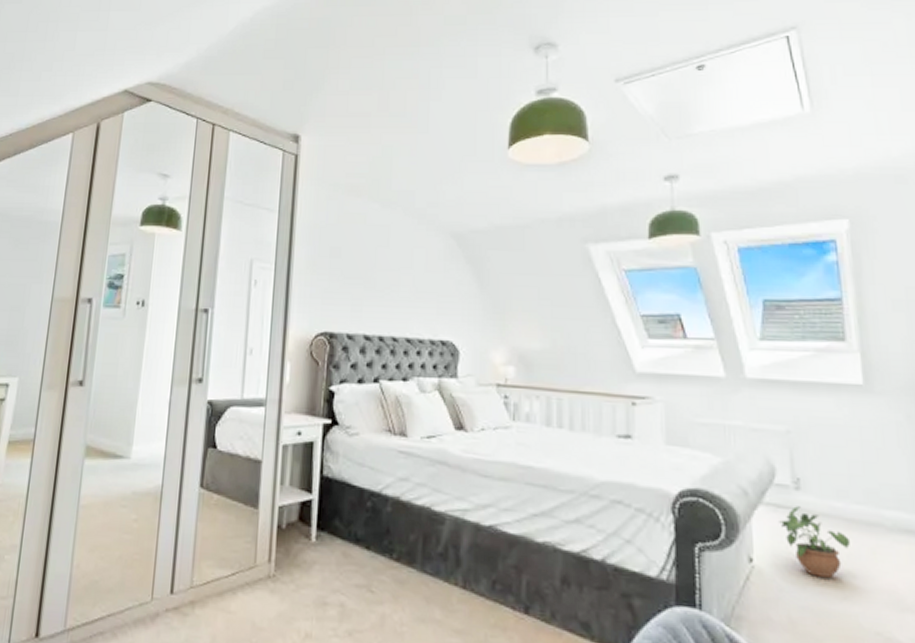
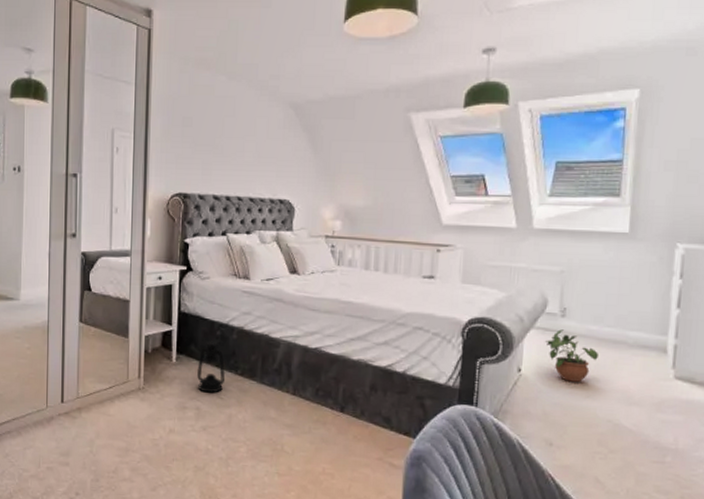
lantern: none [342,514,378,584] -> present [197,341,226,393]

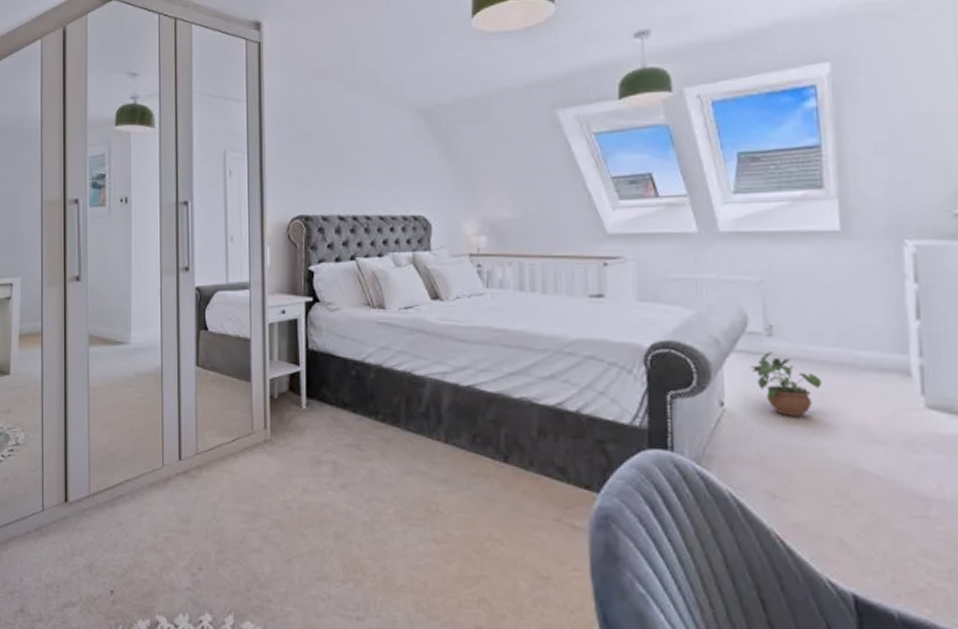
lantern: present [197,341,226,393] -> none [331,382,365,444]

